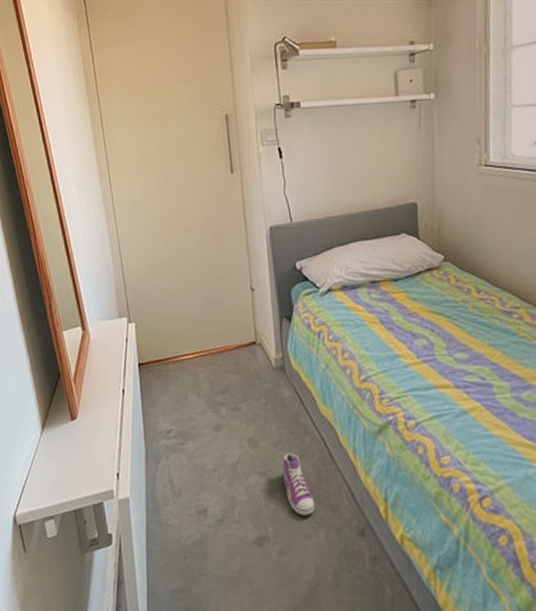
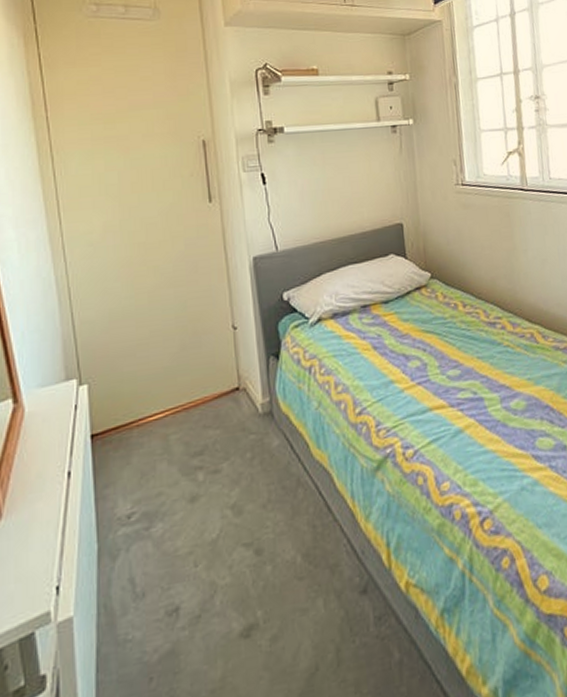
sneaker: present [282,453,315,515] -> none [272,511,312,586]

